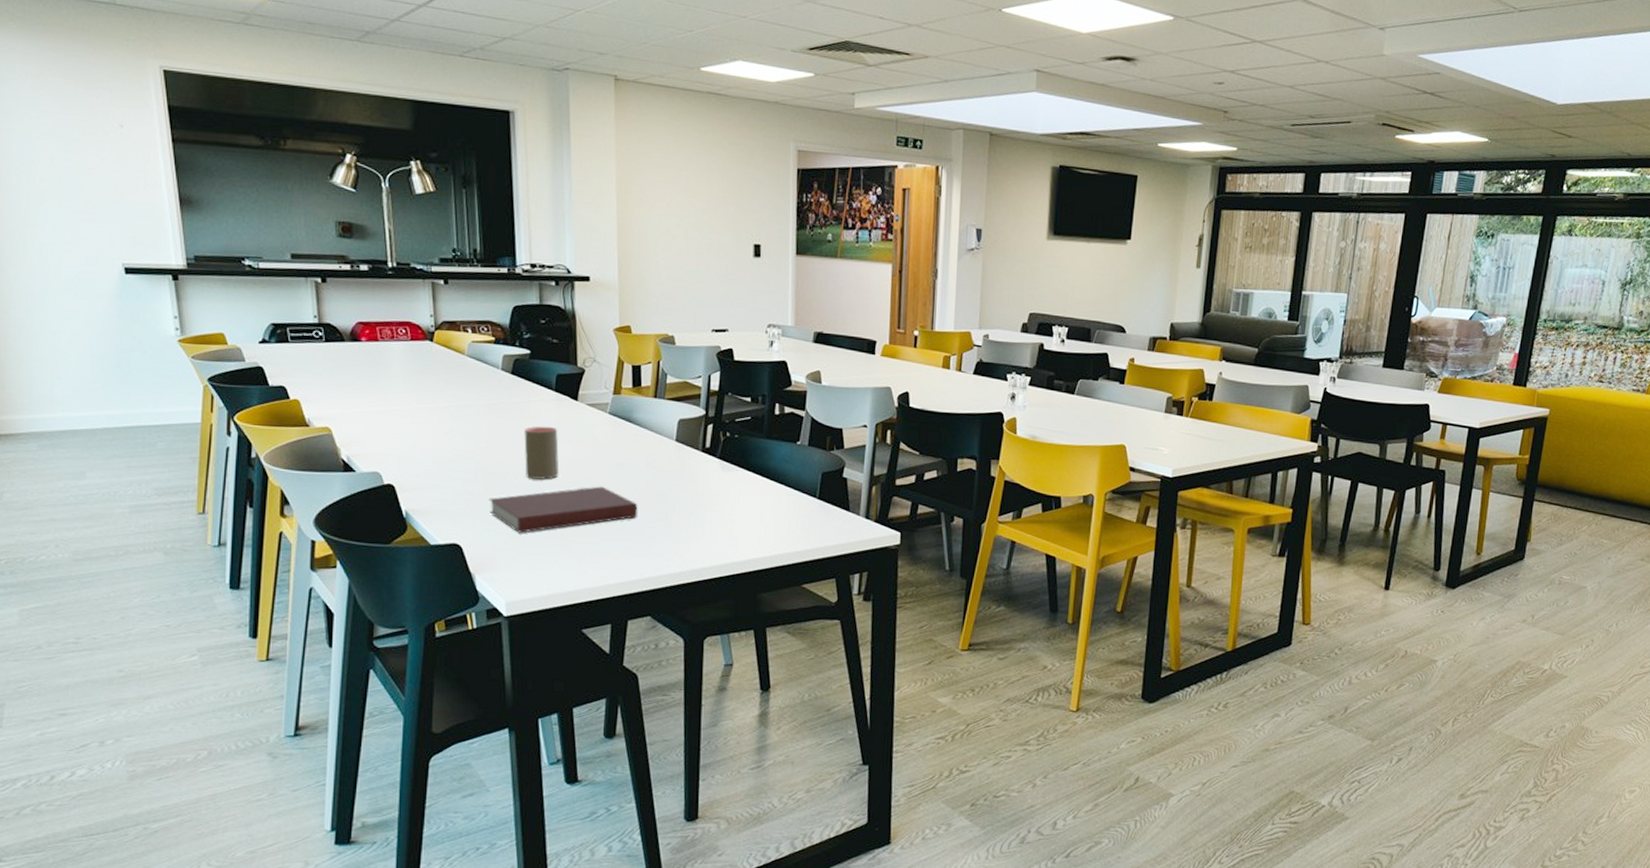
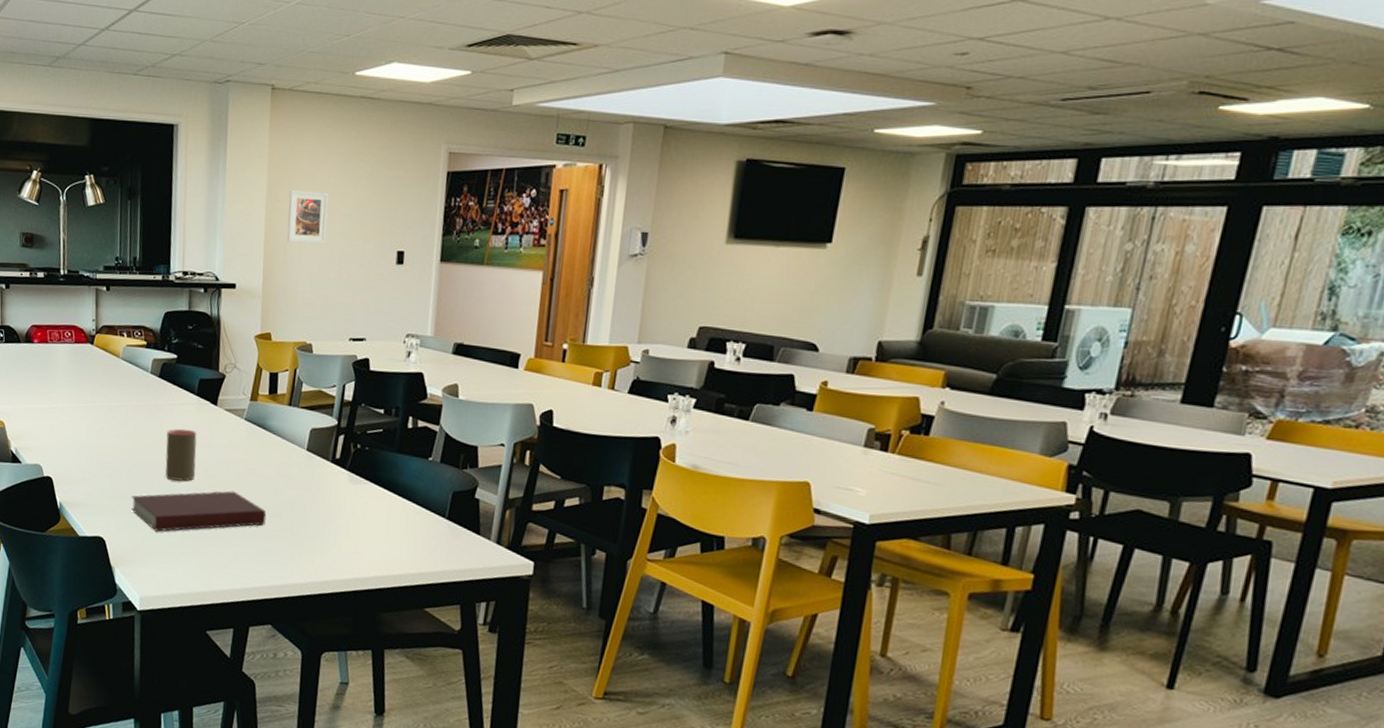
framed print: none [640,182,682,237] -> present [287,189,330,245]

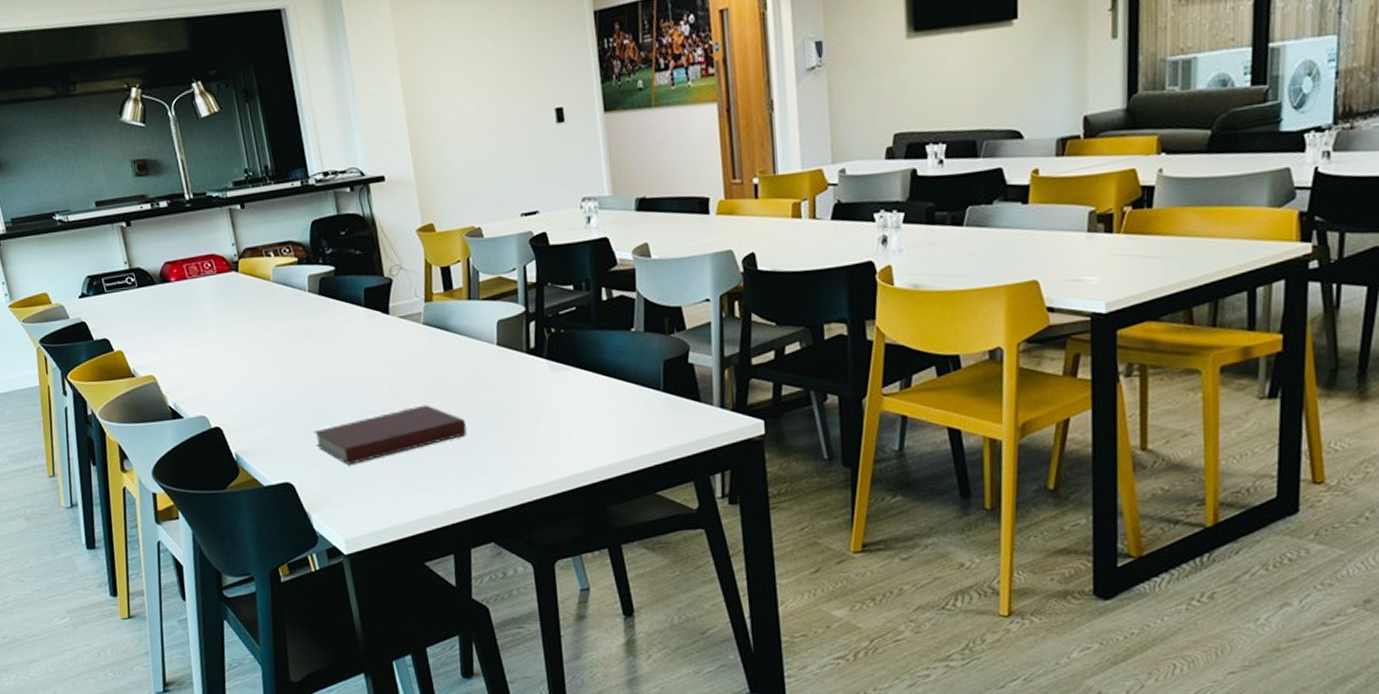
cup: present [165,428,197,481] -> none [339,346,381,405]
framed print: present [287,189,330,245] -> none [424,56,475,120]

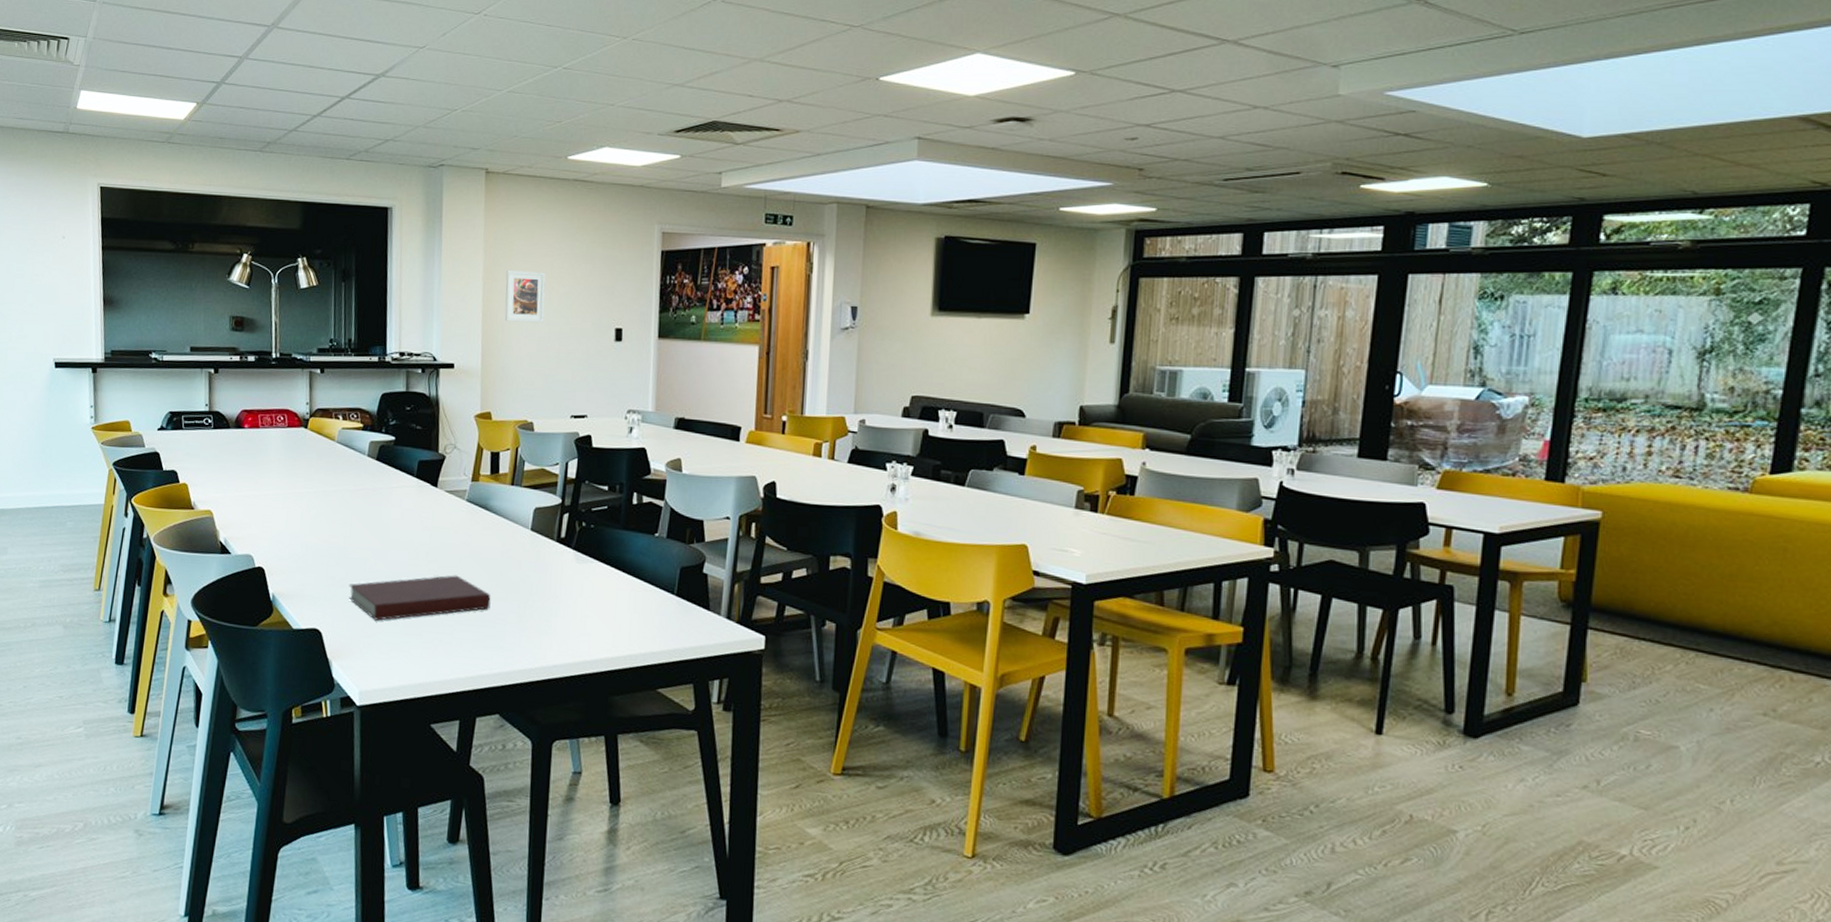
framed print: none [424,56,475,120] -> present [505,269,546,323]

